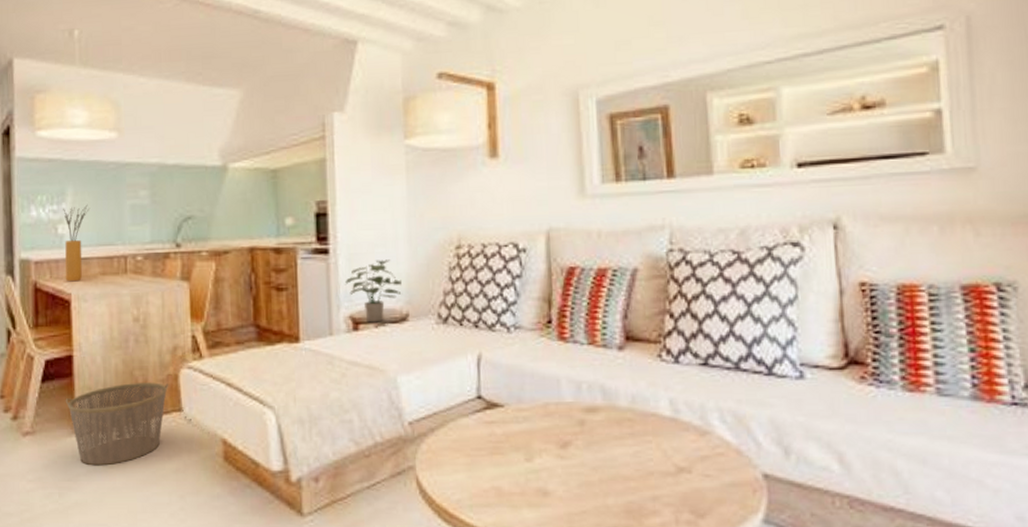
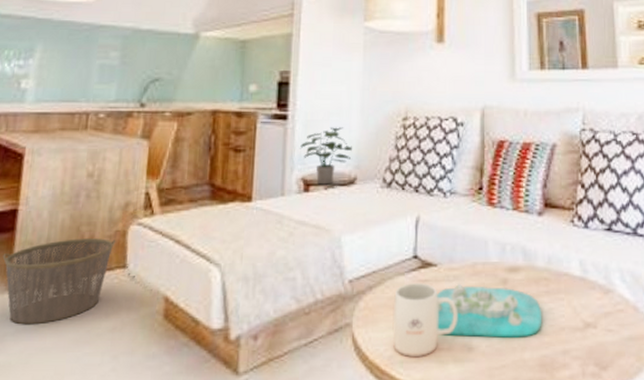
vase: present [63,204,89,282] -> none [21,61,57,136]
mug: none [457,425,530,501] -> present [392,283,457,357]
decorative tray: none [506,425,627,482] -> present [437,283,542,338]

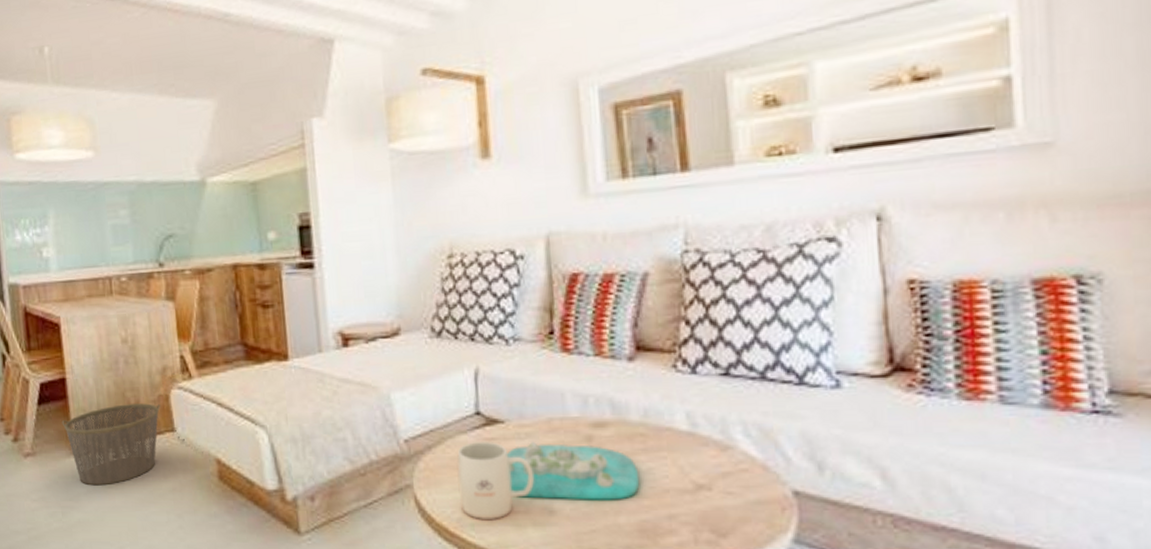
potted plant: present [300,127,352,186] -> none [332,272,391,340]

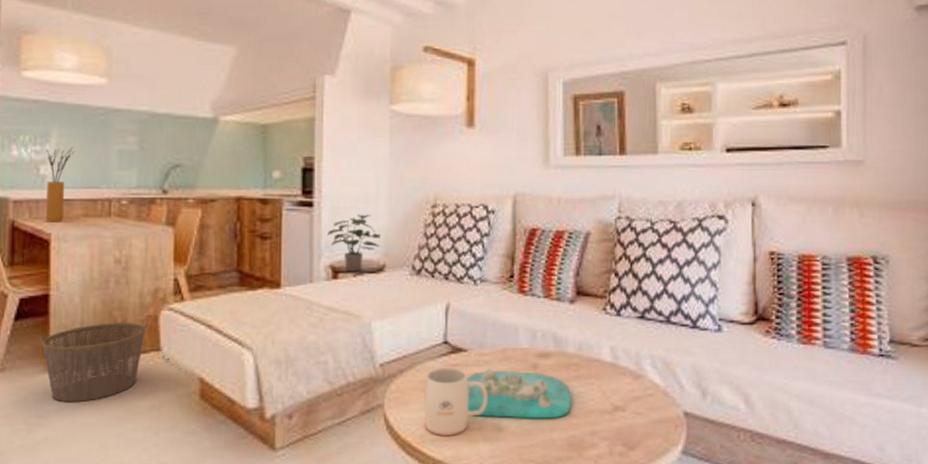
vase: none [46,226,72,305] -> present [45,147,75,222]
potted plant: none [332,272,391,340] -> present [327,214,380,273]

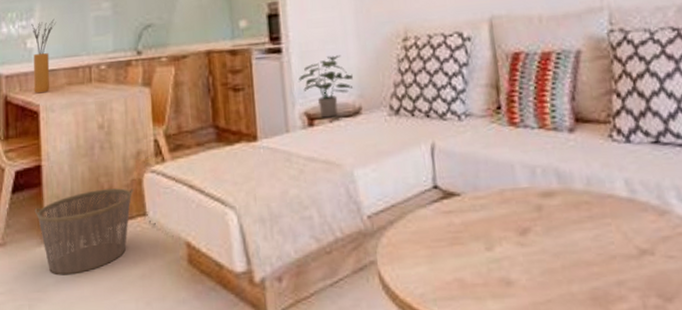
mug: present [423,368,487,435] -> none [417,215,491,294]
decorative tray: present [467,368,572,419] -> none [464,212,589,271]

